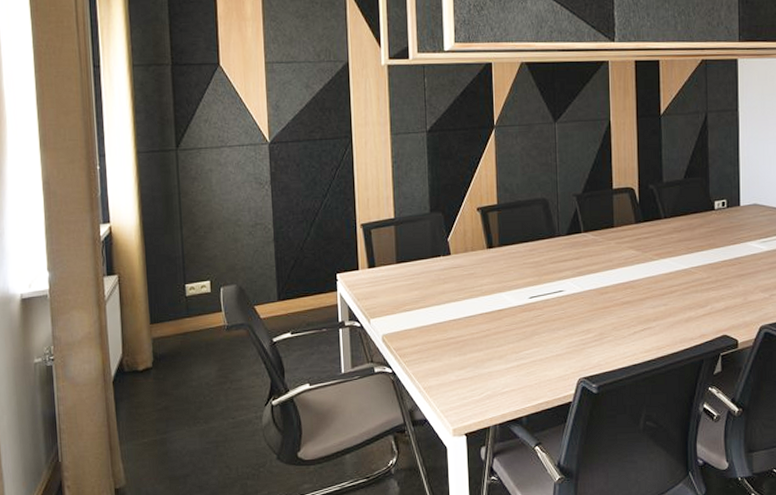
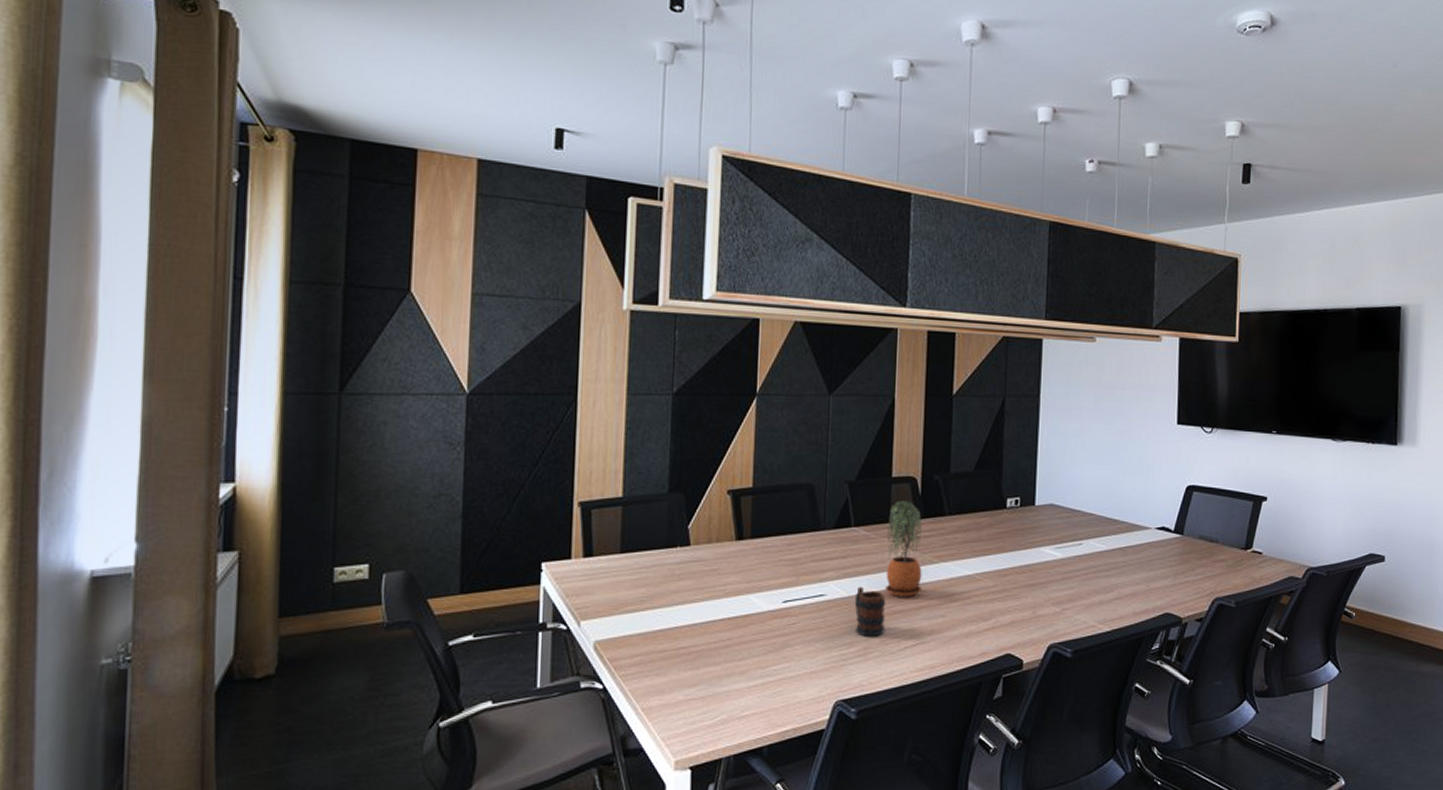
mug: none [588,282,616,325] -> present [854,586,886,637]
potted plant: none [611,207,645,291] -> present [885,499,922,598]

